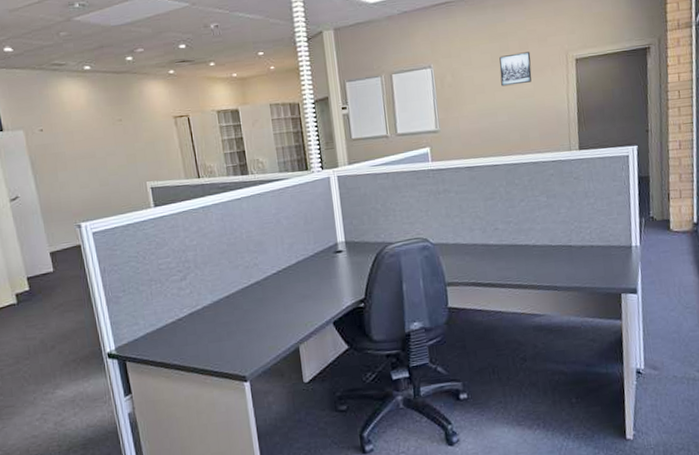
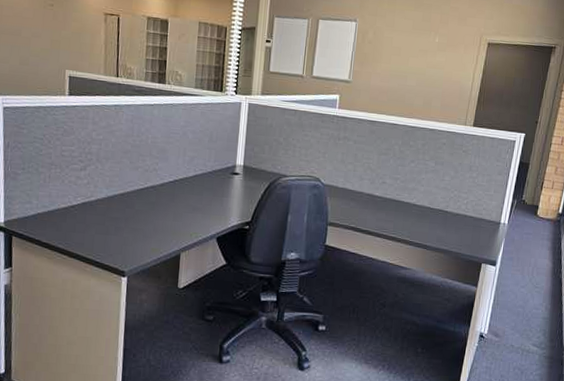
wall art: present [499,51,532,87] -> none [417,25,449,55]

